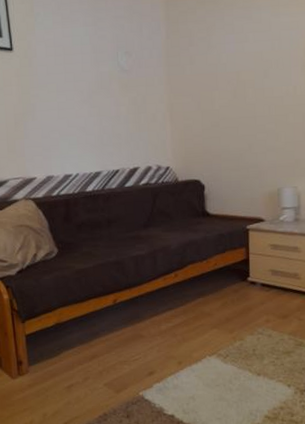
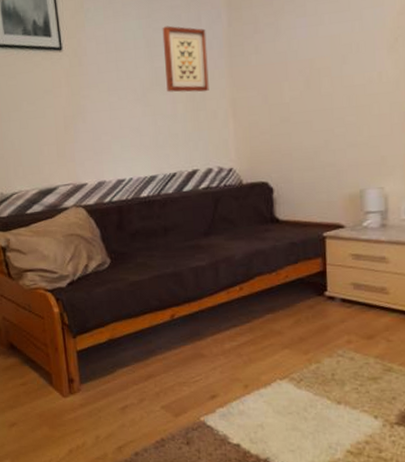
wall art: none [107,34,149,97] -> present [162,25,209,93]

